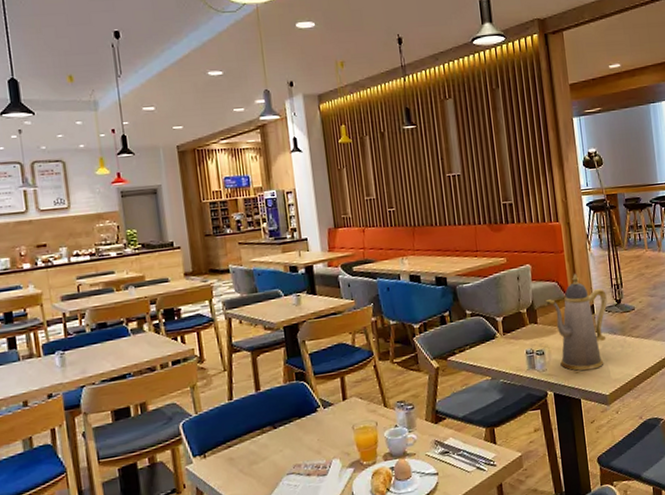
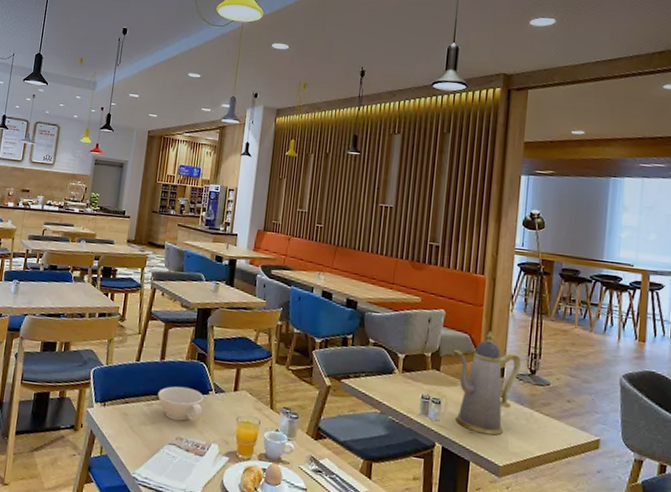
cup: none [262,411,315,449] -> present [158,386,204,421]

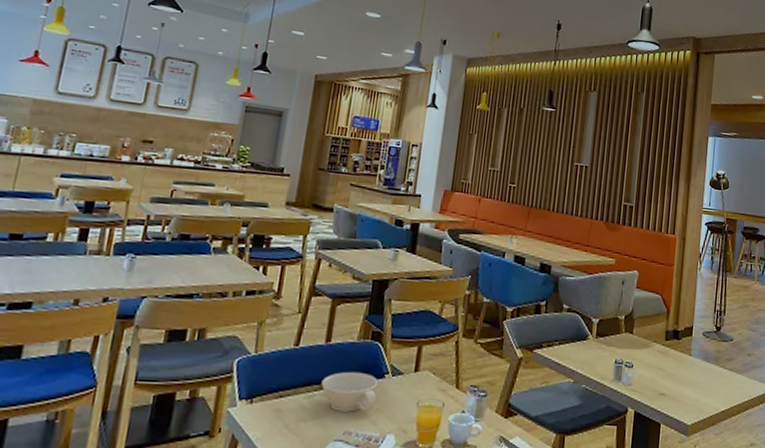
coffee pot: present [451,331,521,436] -> none [644,291,708,395]

